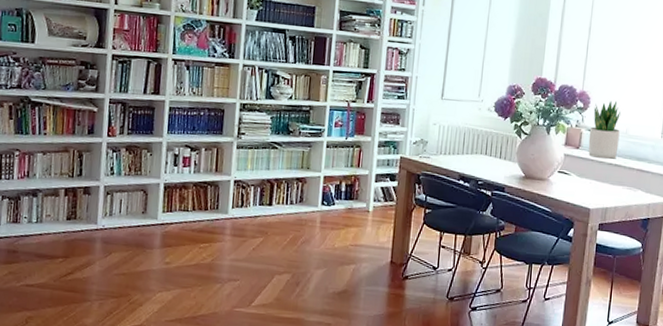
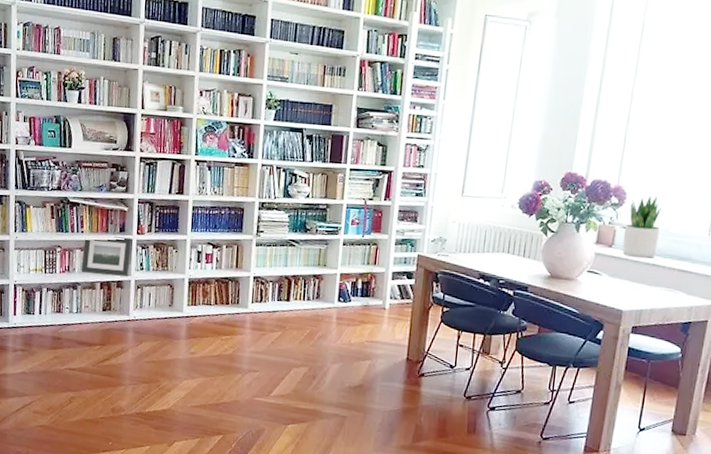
picture frame: none [42,139,102,182] -> present [81,237,133,277]

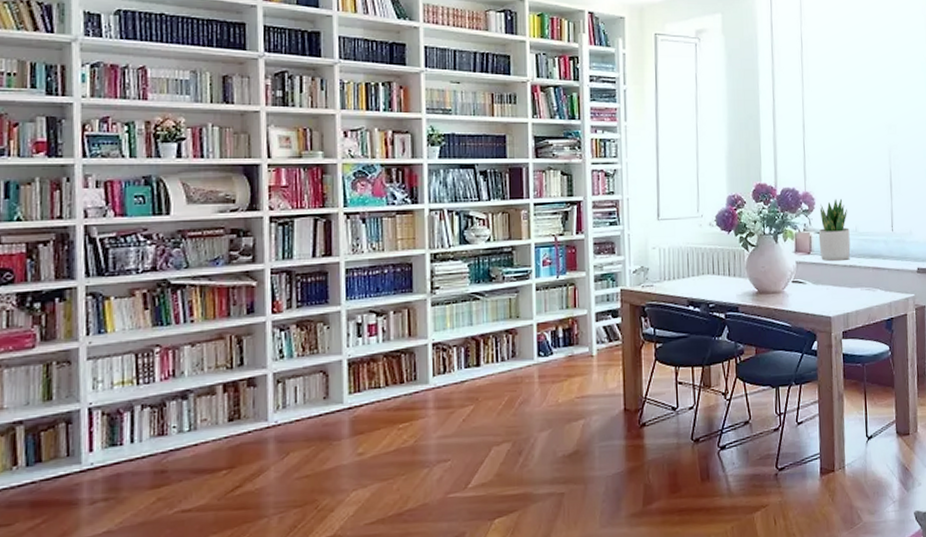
picture frame: present [81,237,133,277] -> none [192,320,266,375]

